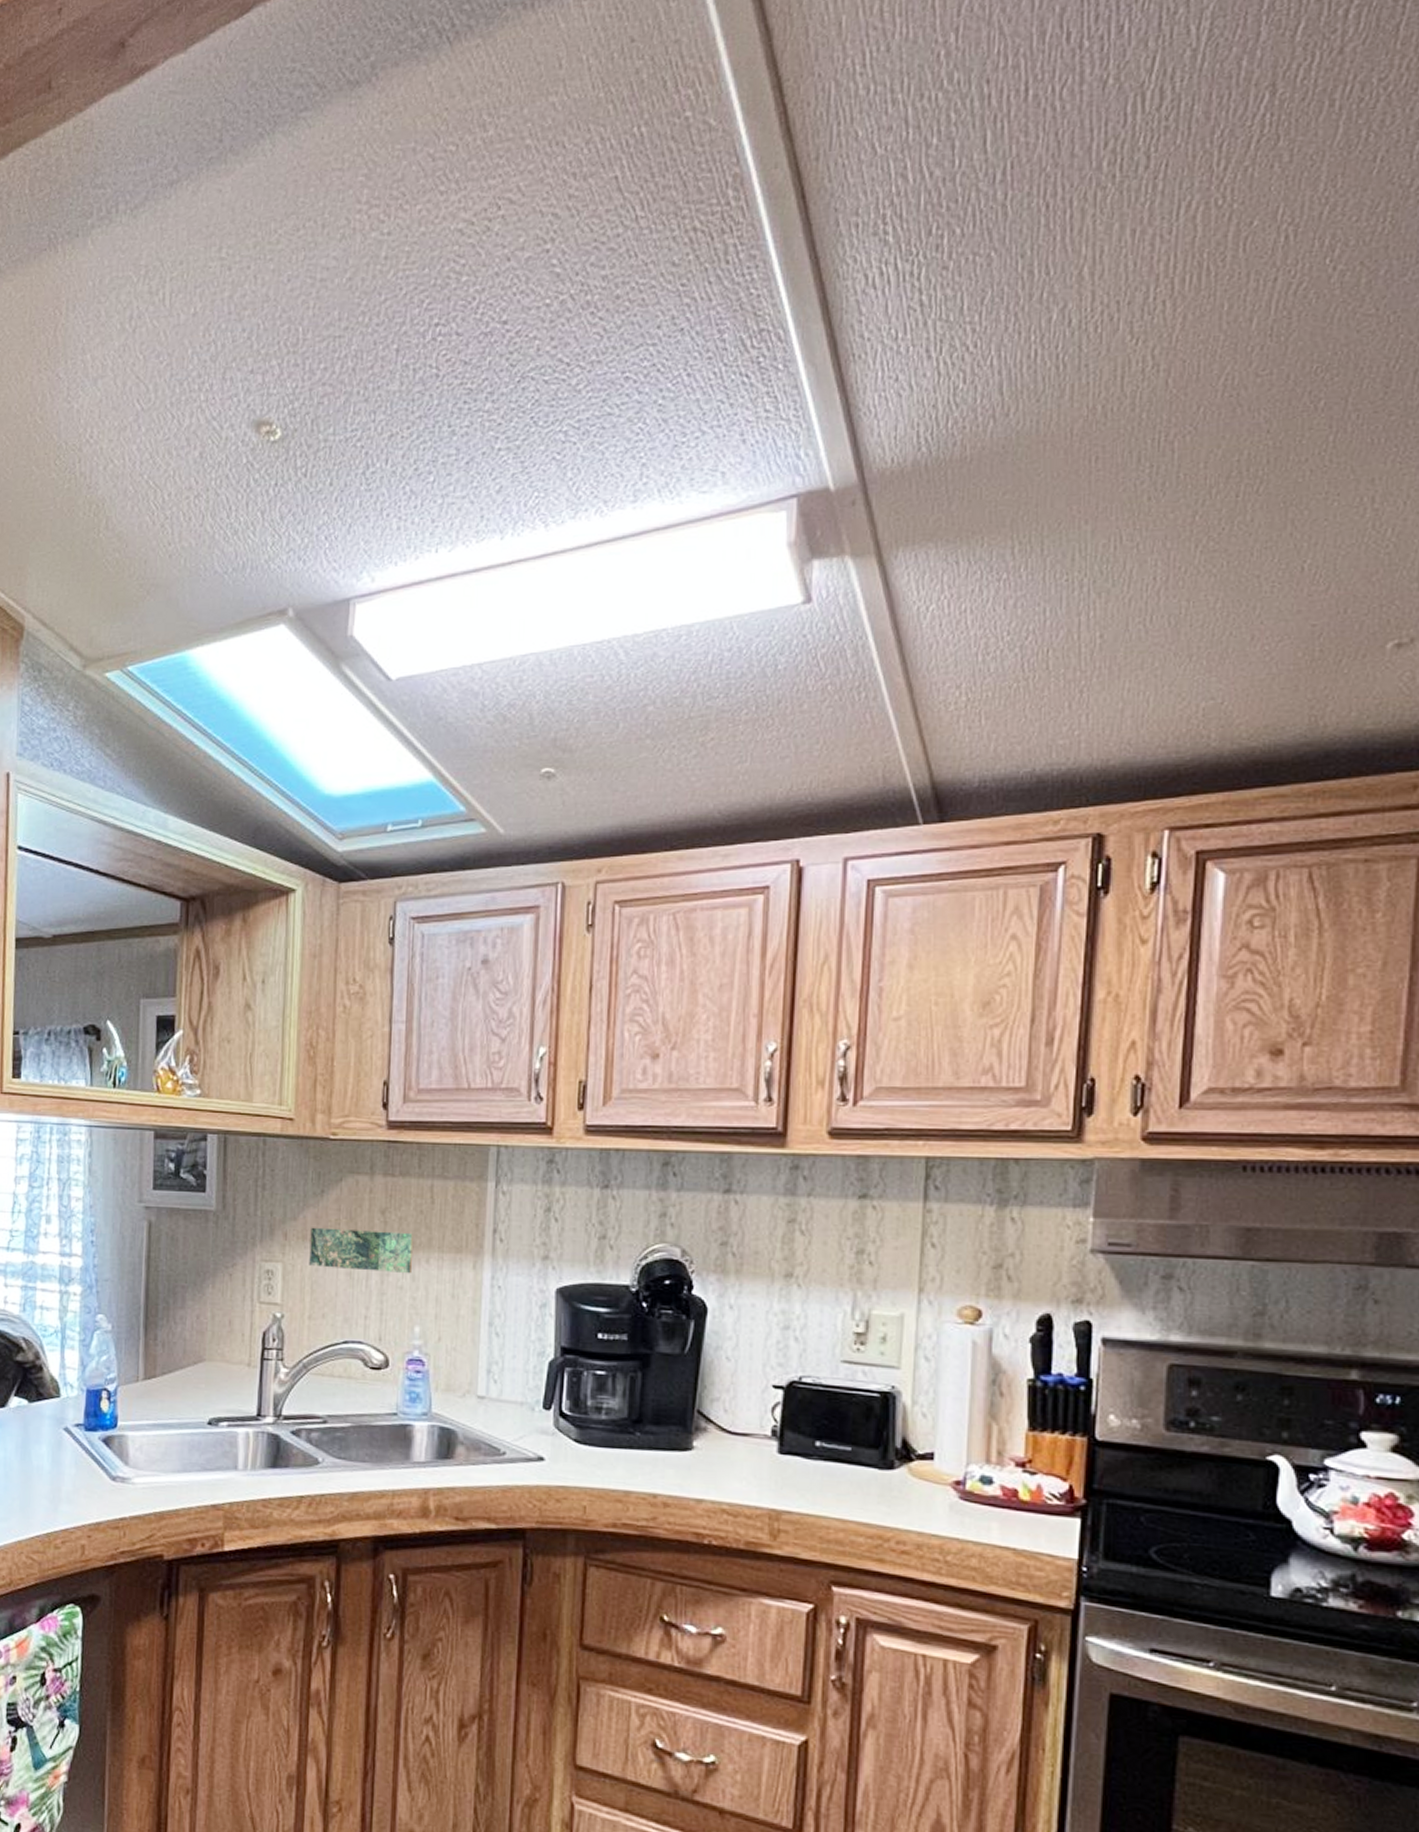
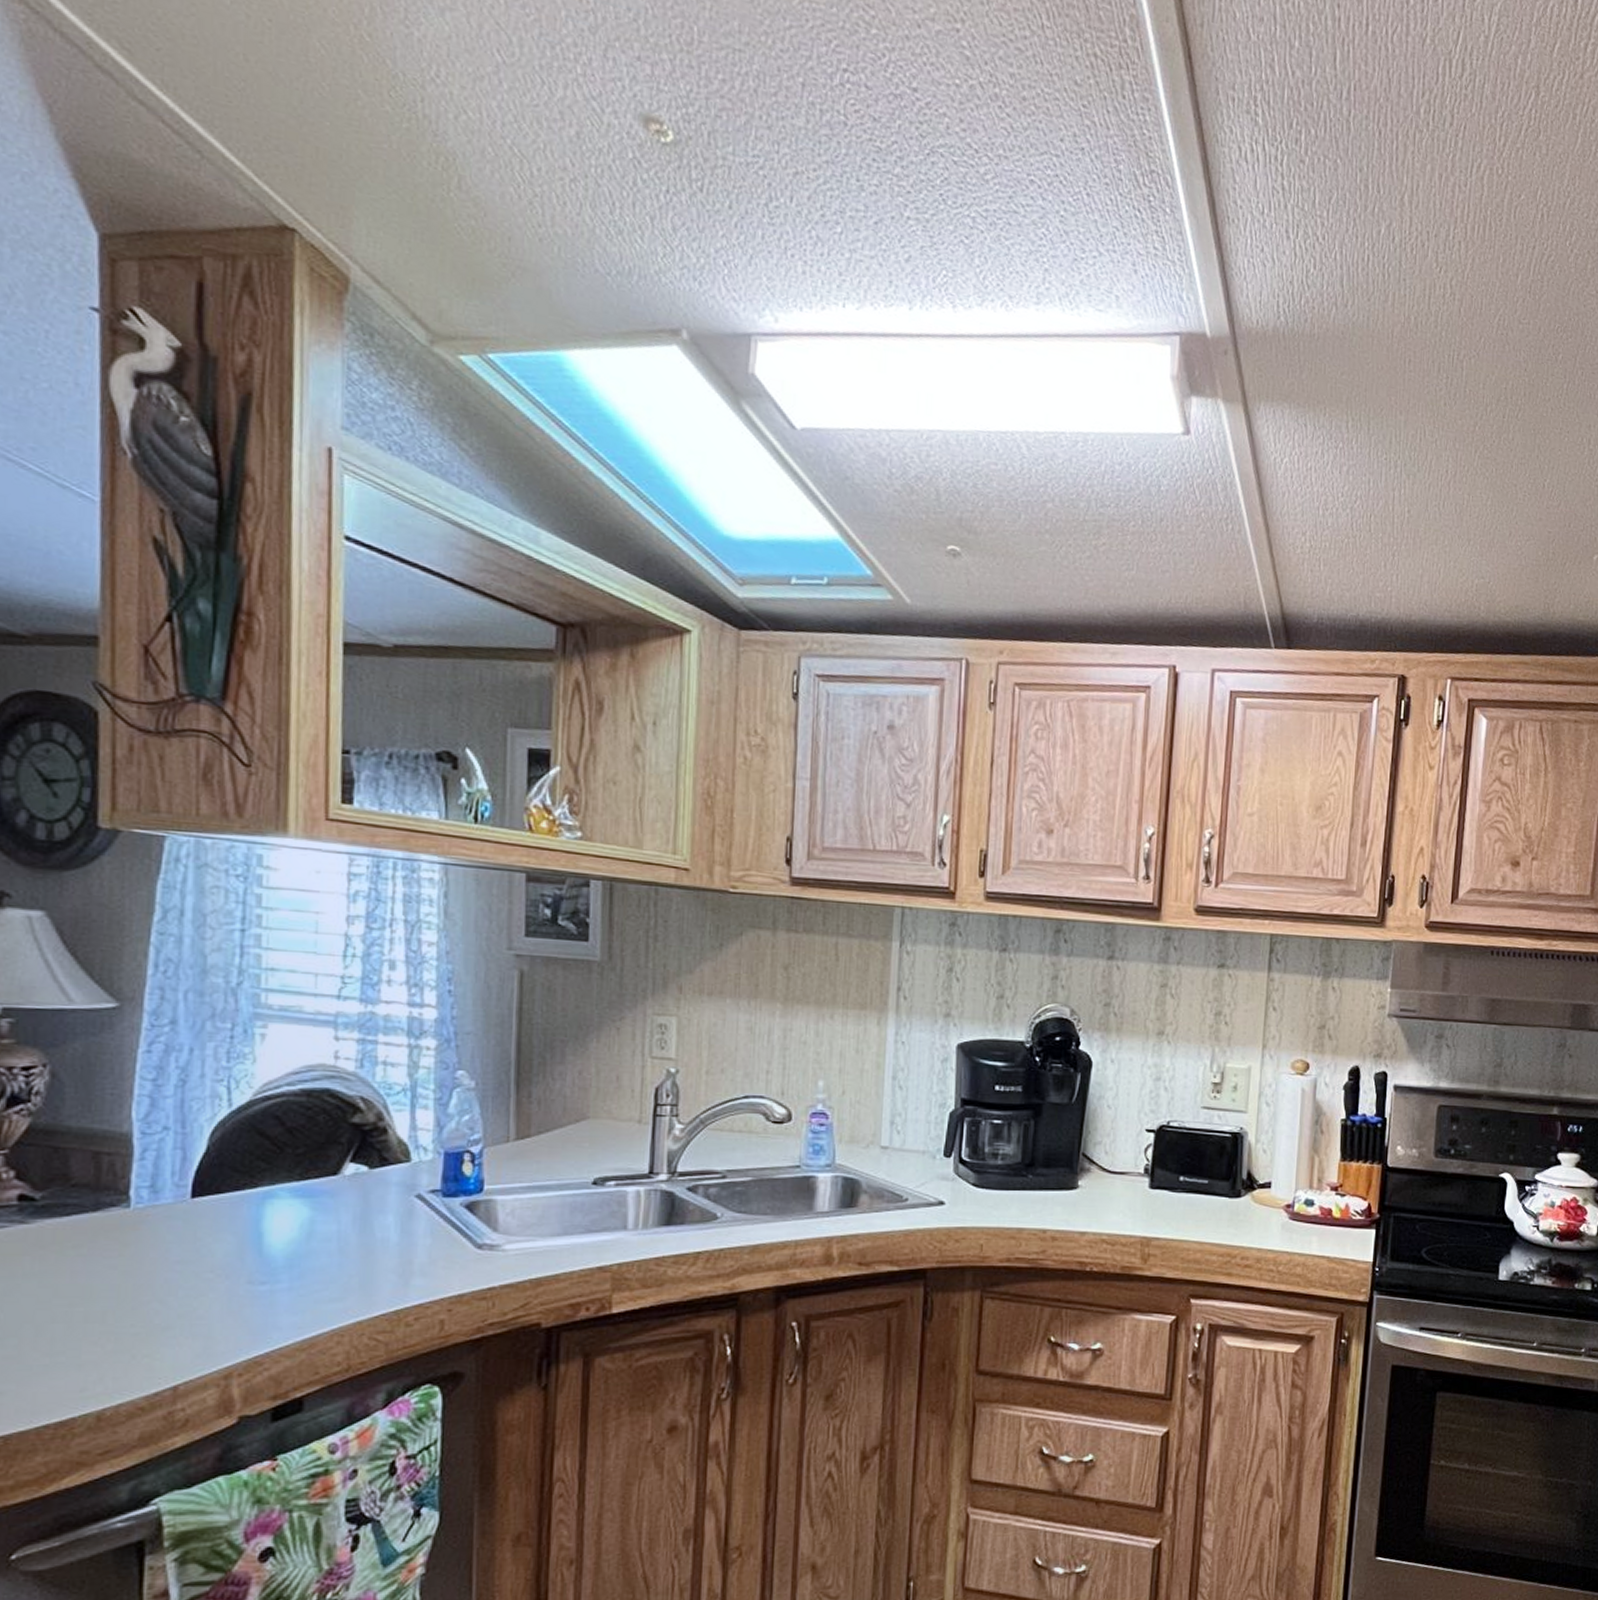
decorative tile: present [309,1227,414,1274] -> none [706,981,818,1030]

